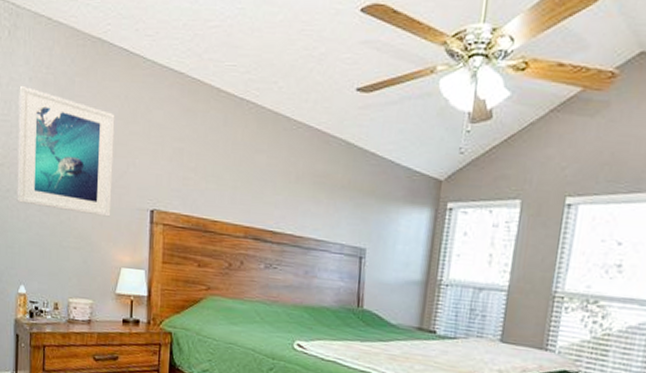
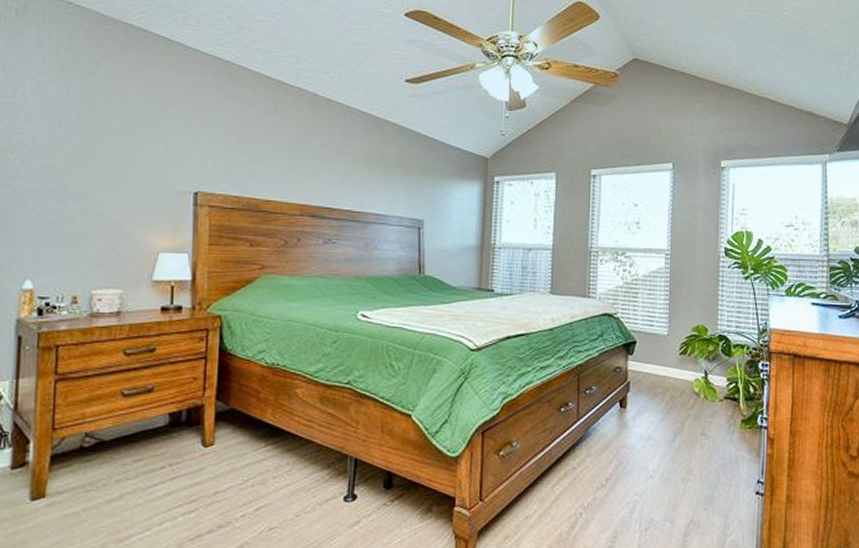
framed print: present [17,85,115,217] -> none [22,67,151,201]

